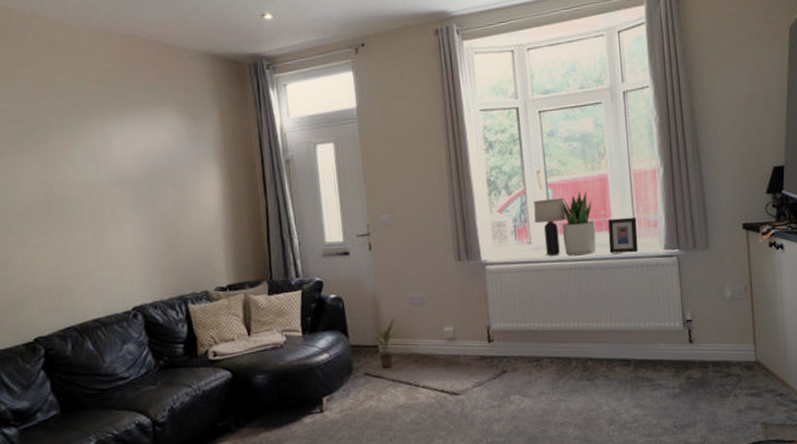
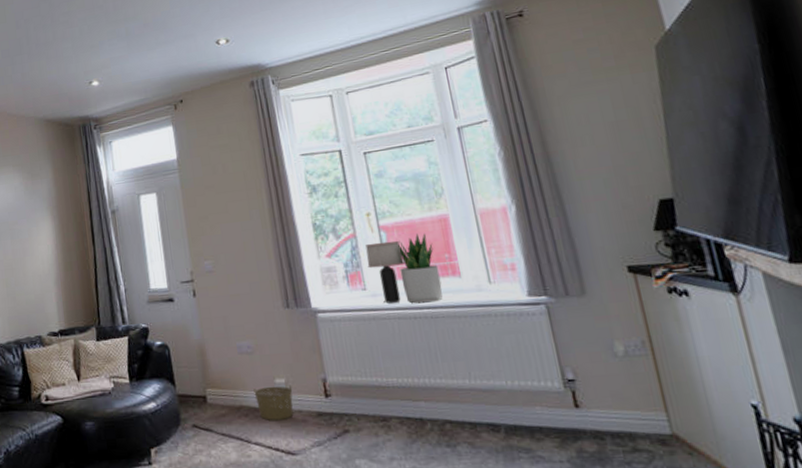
potted plant: present [371,318,399,368] -> none [198,367,227,421]
basket: none [423,332,460,366] -> present [253,385,294,421]
picture frame: present [608,217,639,254] -> none [454,260,496,301]

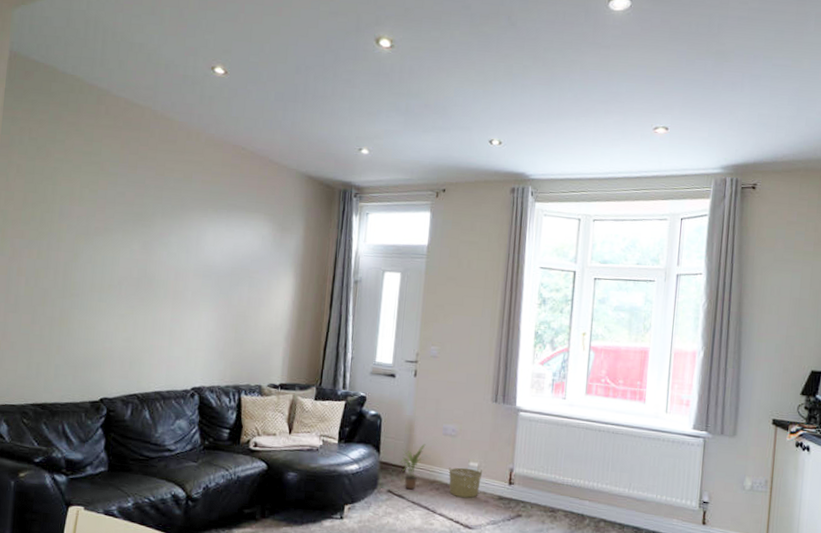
potted plant: none [198,367,227,421] -> present [400,444,427,490]
table lamp: present [365,240,404,304] -> none [572,359,604,415]
planter: present [398,233,443,304] -> none [596,359,630,420]

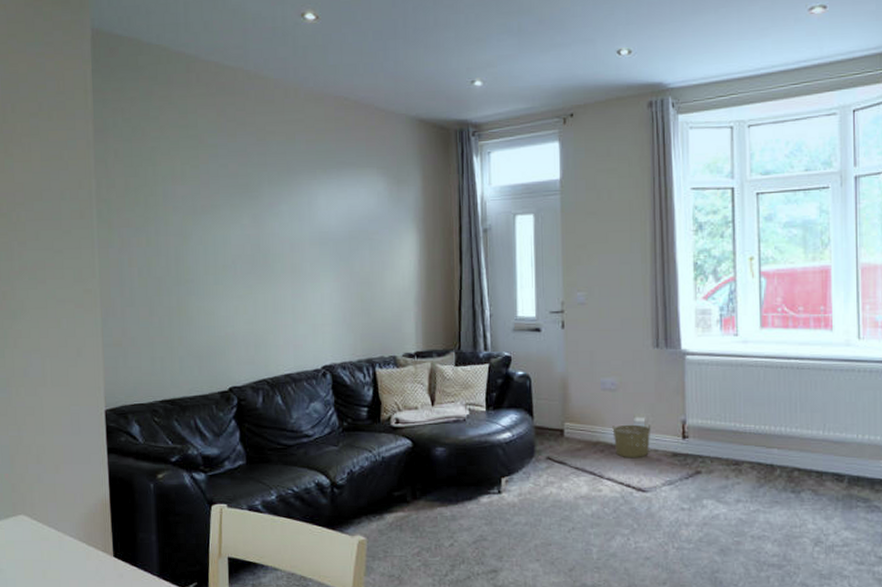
potted plant: present [400,444,427,490] -> none [556,402,587,455]

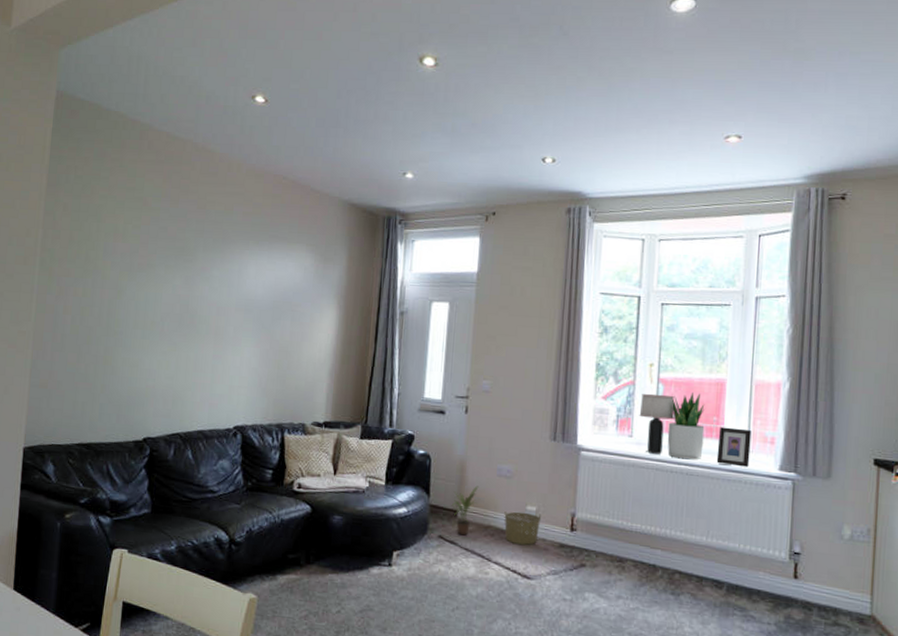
potted plant: none [556,402,587,455] -> present [451,486,481,536]
table lamp: none [743,288,779,351] -> present [639,393,675,455]
planter: none [774,283,813,353] -> present [667,393,705,460]
picture frame: none [827,315,862,355] -> present [716,427,752,468]

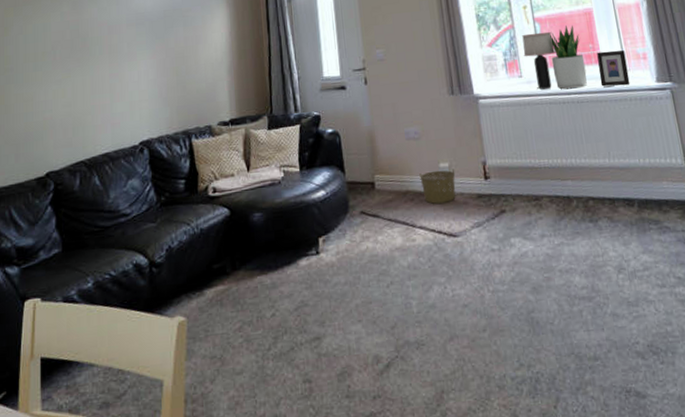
potted plant: present [451,486,481,536] -> none [367,153,395,207]

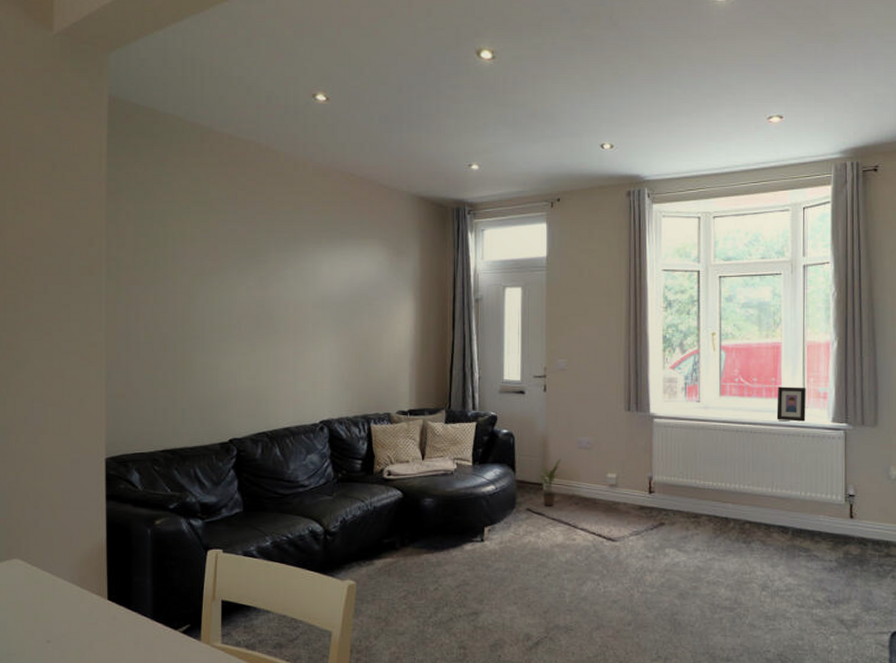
potted plant: none [367,153,395,207] -> present [536,459,564,506]
basket: present [419,169,456,205] -> none [587,480,622,511]
table lamp: present [522,31,555,90] -> none [705,360,737,416]
planter: present [550,25,587,90] -> none [731,357,764,419]

